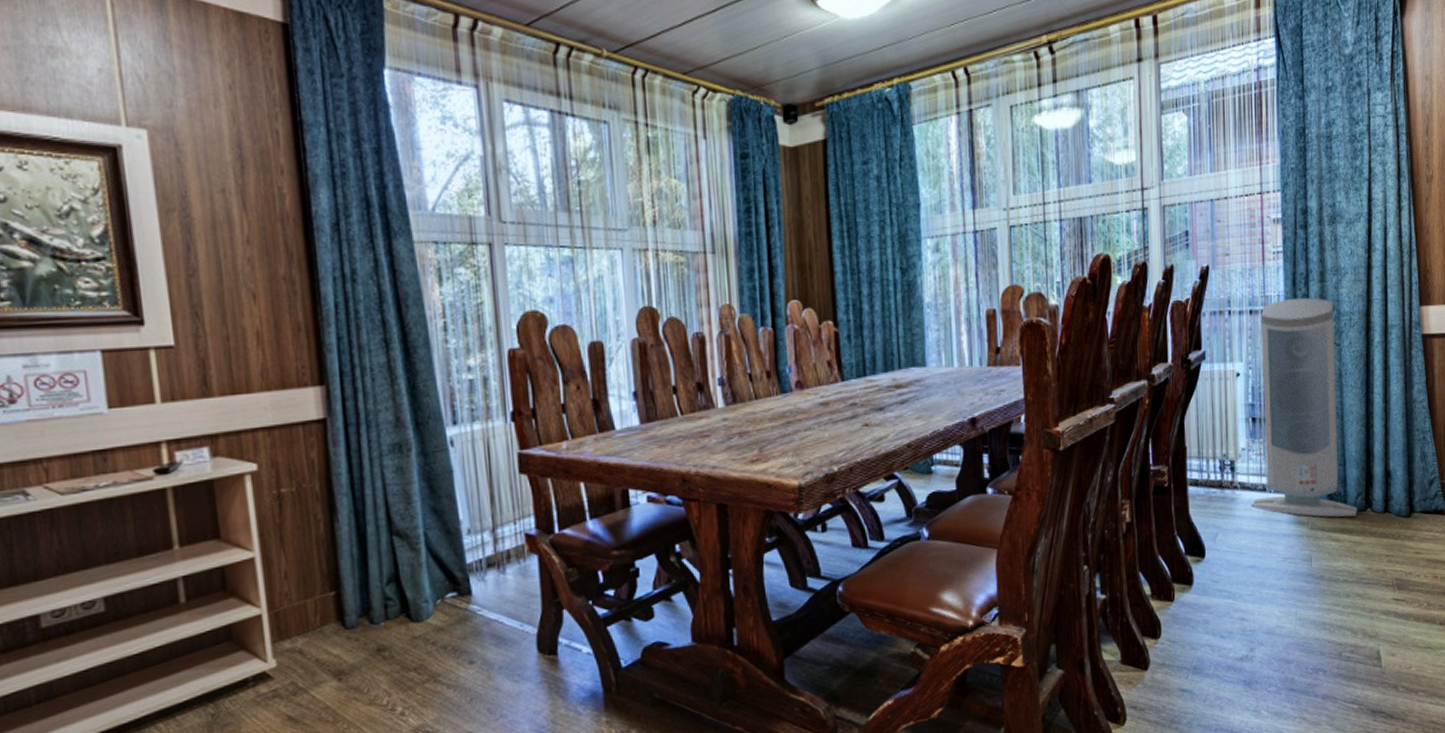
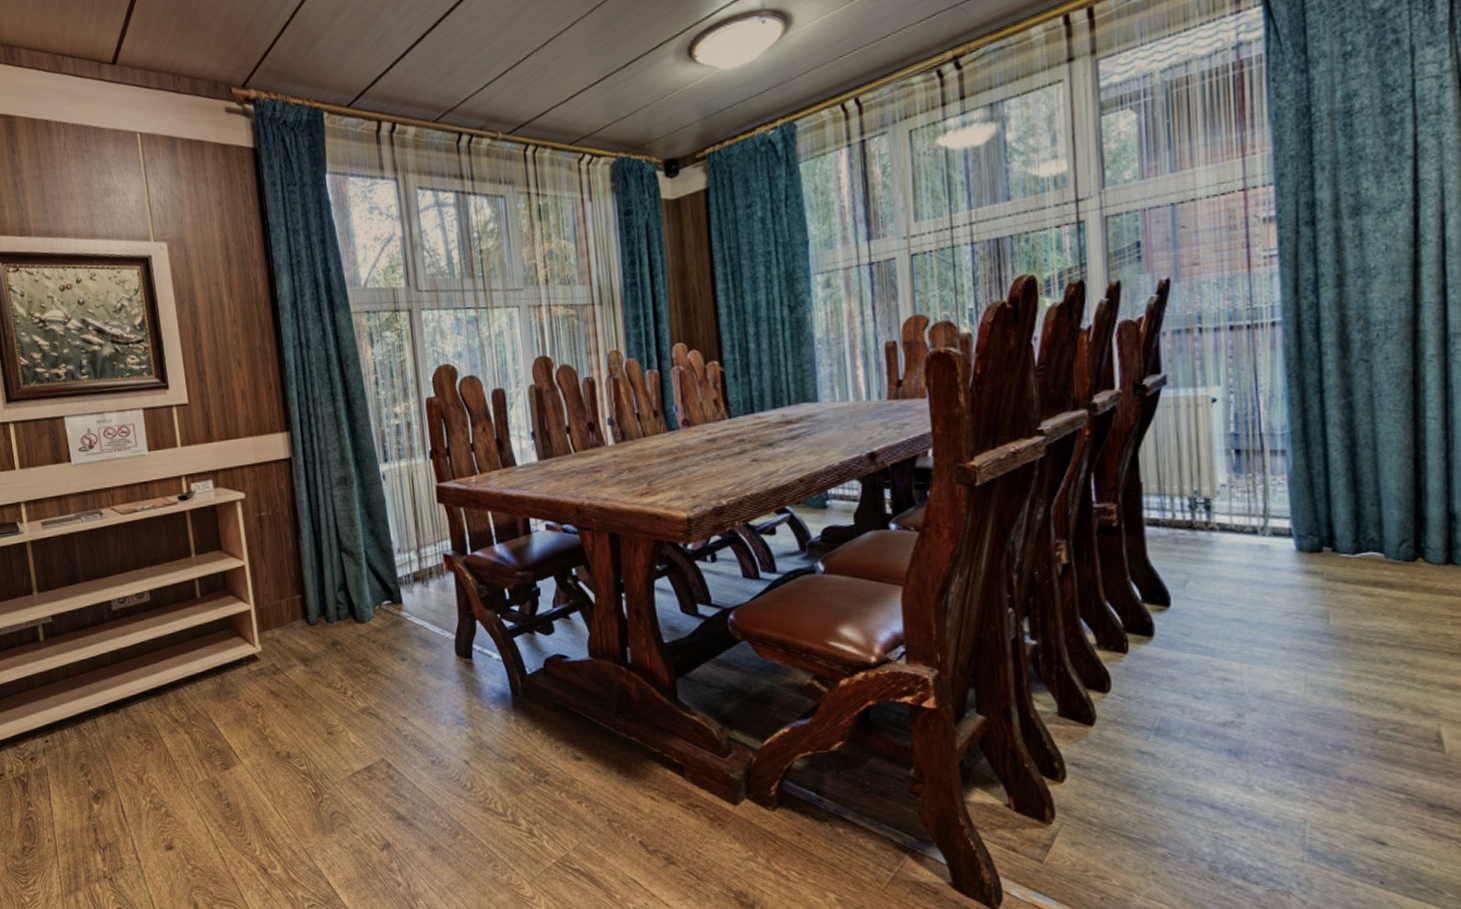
air purifier: present [1251,297,1358,517] -> none [1236,306,1402,568]

